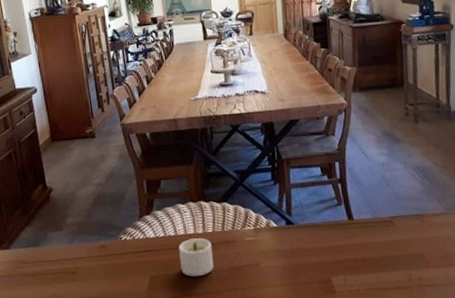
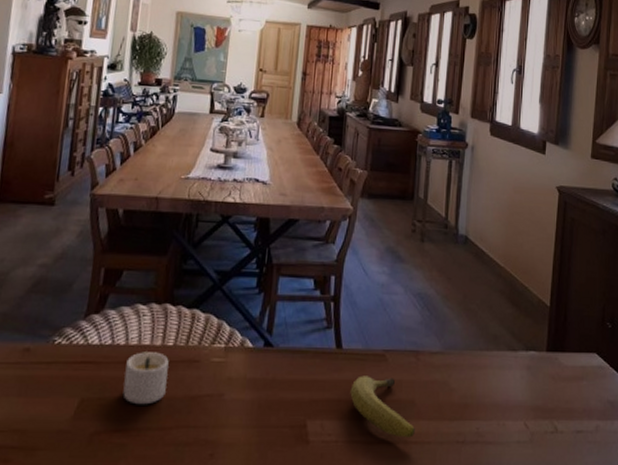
fruit: none [365,238,426,283] -> present [350,375,415,438]

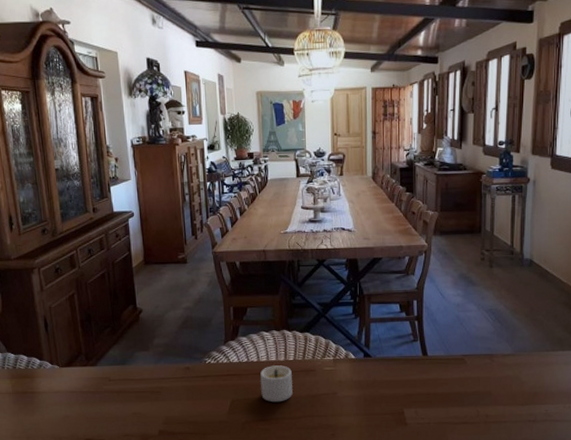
fruit: present [350,375,415,438] -> none [437,375,493,419]

